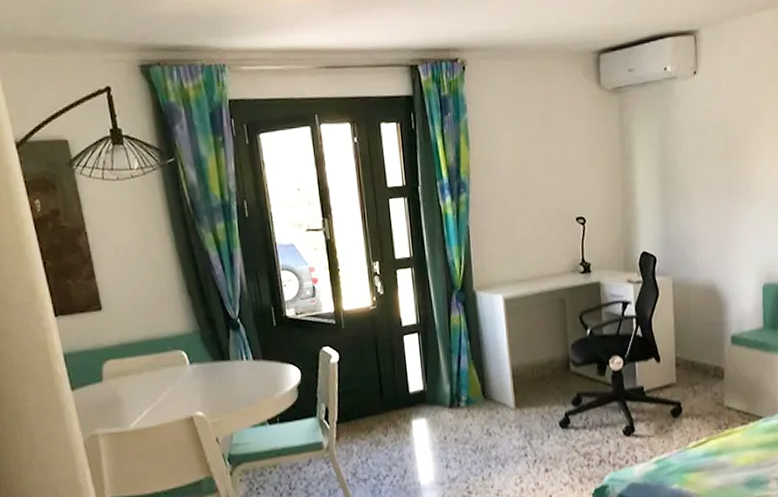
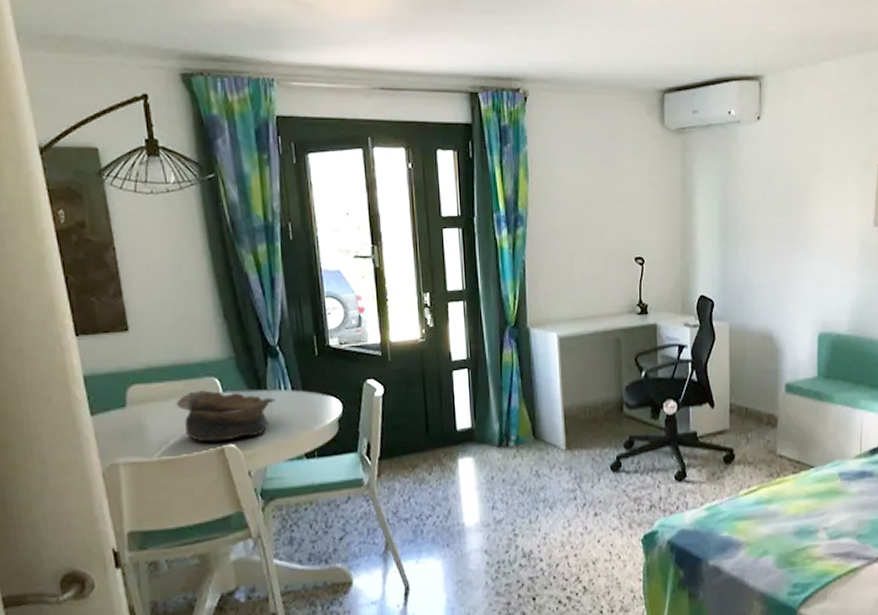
bowl: none [147,363,238,412] -> present [176,390,275,442]

